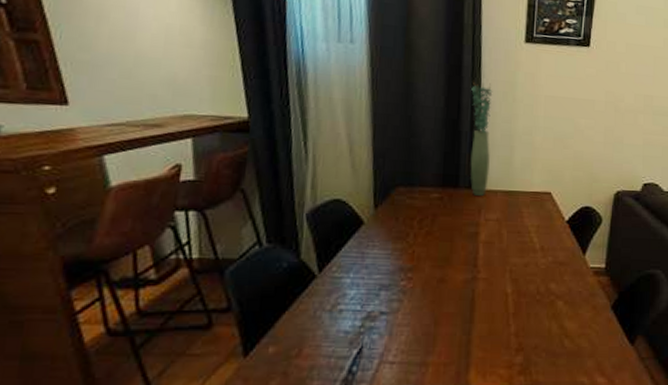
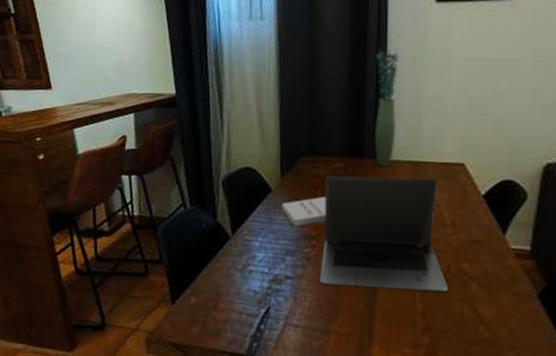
books: none [375,227,423,260] -> present [281,196,327,227]
laptop computer: none [417,206,539,318] -> present [320,175,449,293]

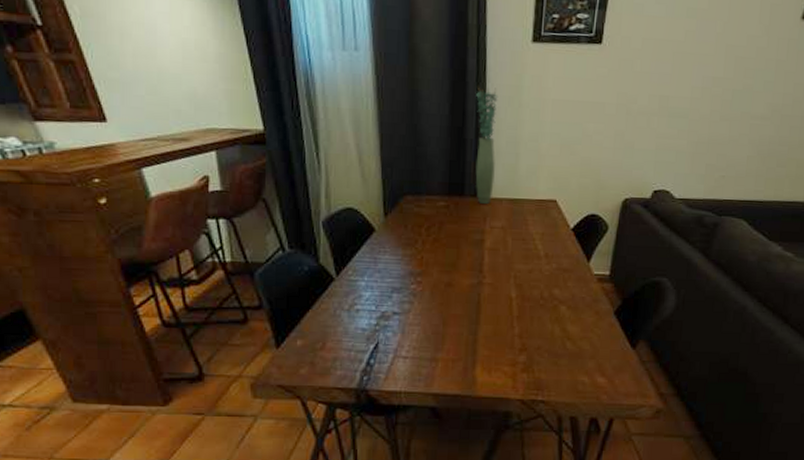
books: present [281,196,327,227] -> none [386,234,431,265]
laptop computer: present [320,175,449,293] -> none [426,214,542,319]

